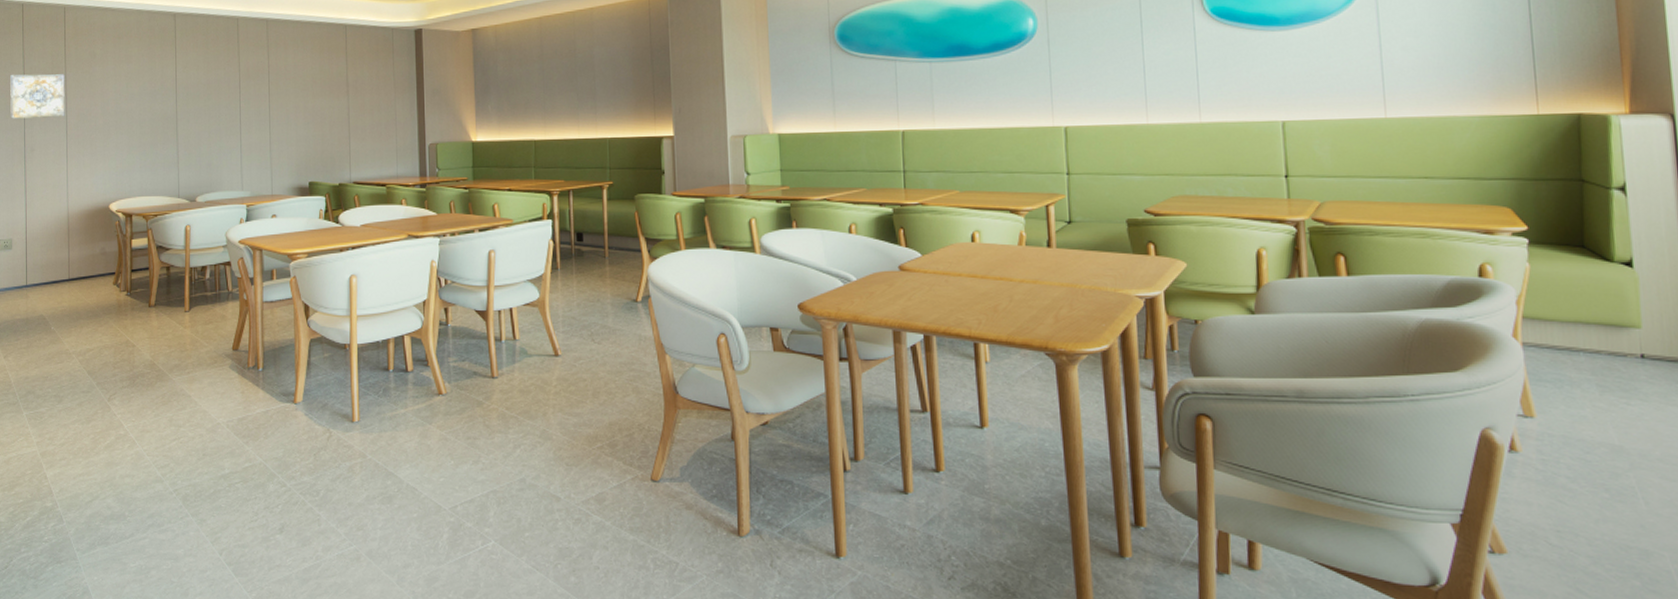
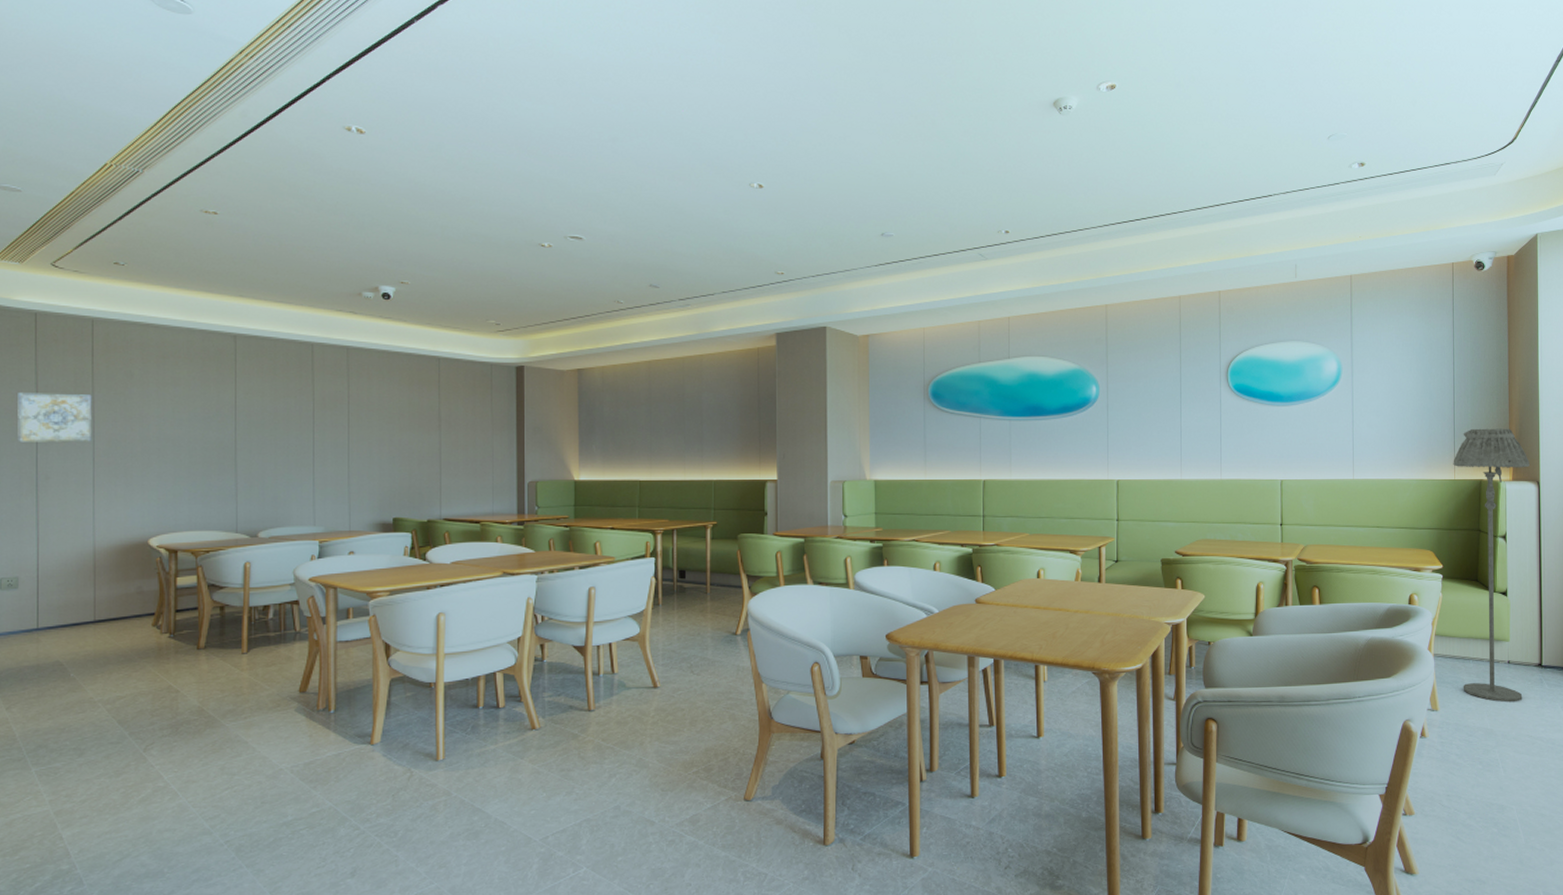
floor lamp: none [1534,45,1669,411] -> present [1453,428,1530,703]

